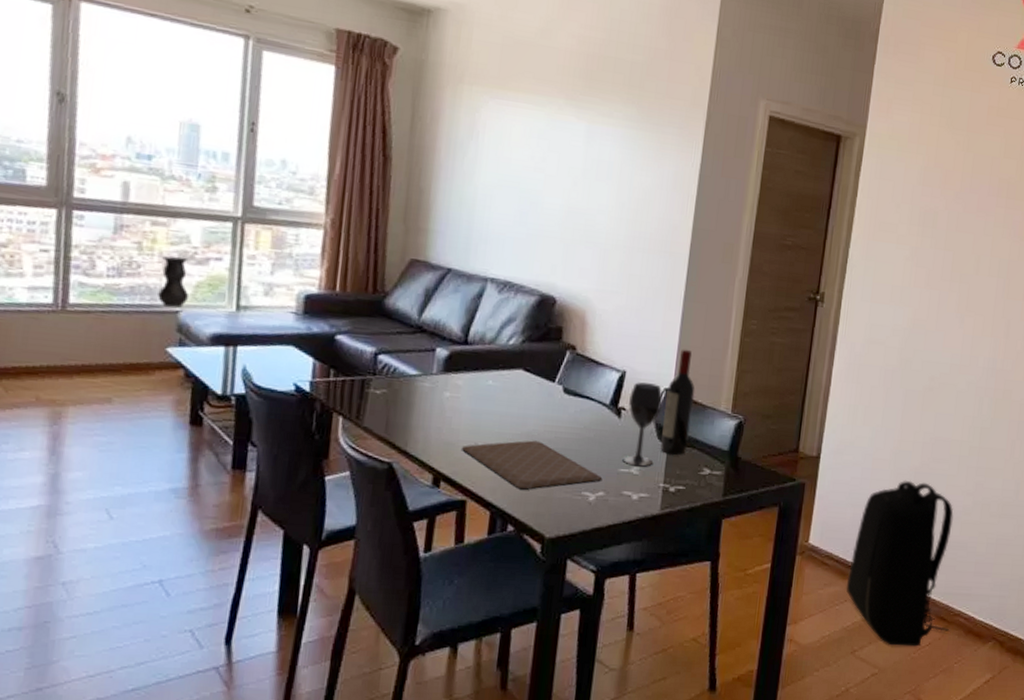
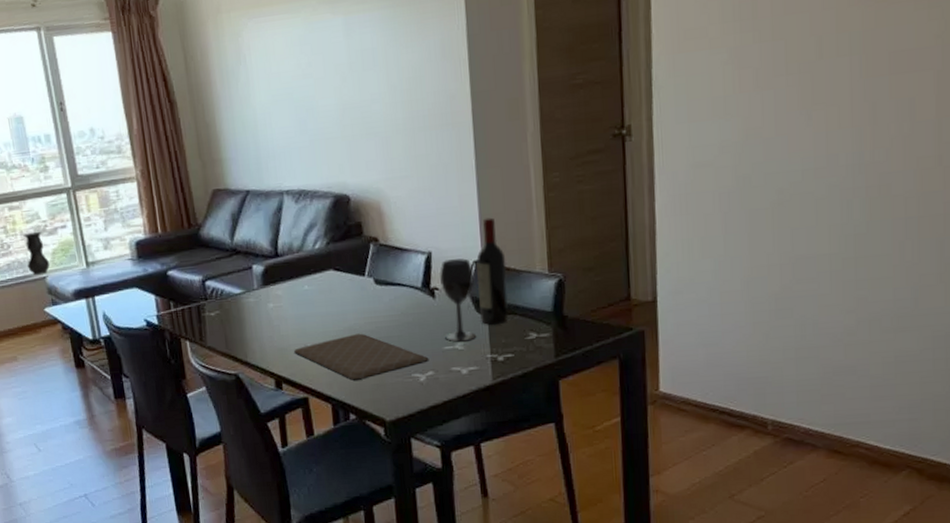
backpack: present [846,480,954,647] -> none [710,308,847,485]

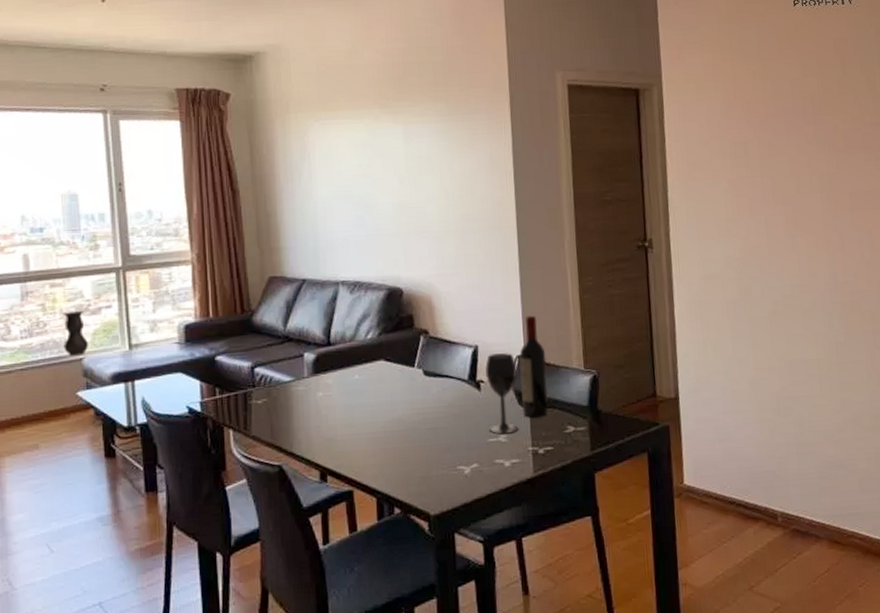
placemat: present [294,333,429,380] -> none [341,424,474,473]

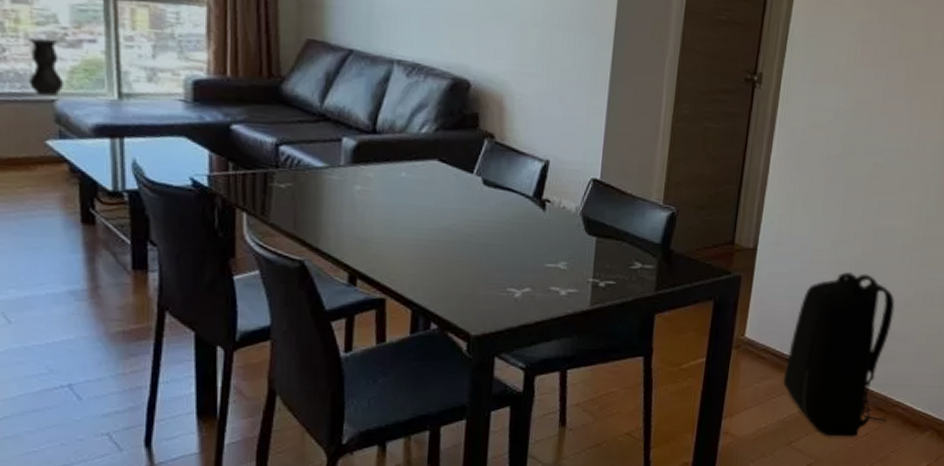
wine glass: present [485,353,519,435] -> none [549,172,589,262]
wine bottle: present [519,315,549,419] -> none [589,136,624,249]
backpack: none [729,406,846,576] -> present [782,271,895,437]

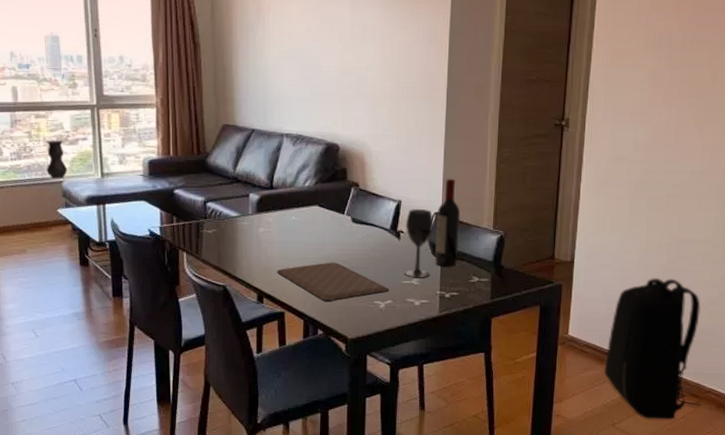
placemat: none [377,235,528,287] -> present [277,262,390,301]
wine glass: none [549,172,589,262] -> present [405,209,433,278]
wine bottle: none [589,136,624,249] -> present [435,178,461,268]

